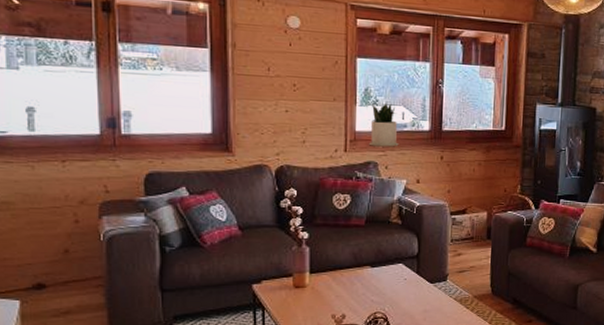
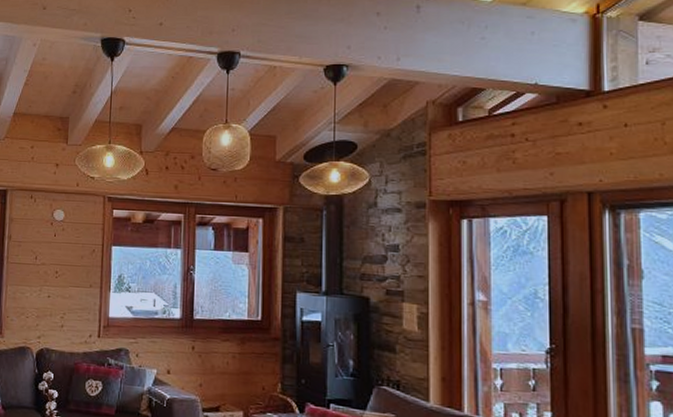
planter: present [368,103,399,148] -> none [120,289,150,336]

